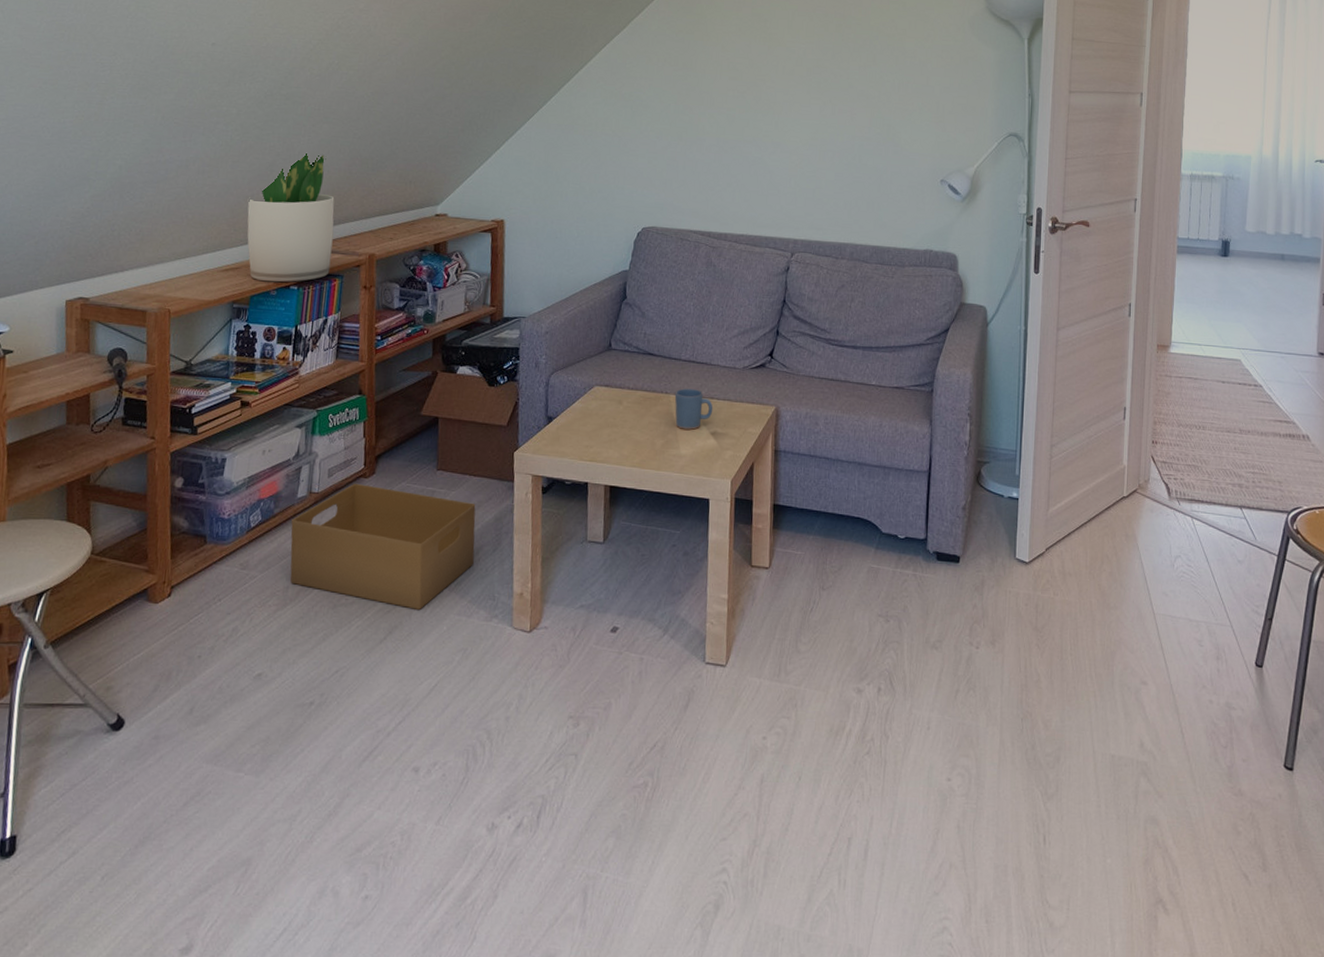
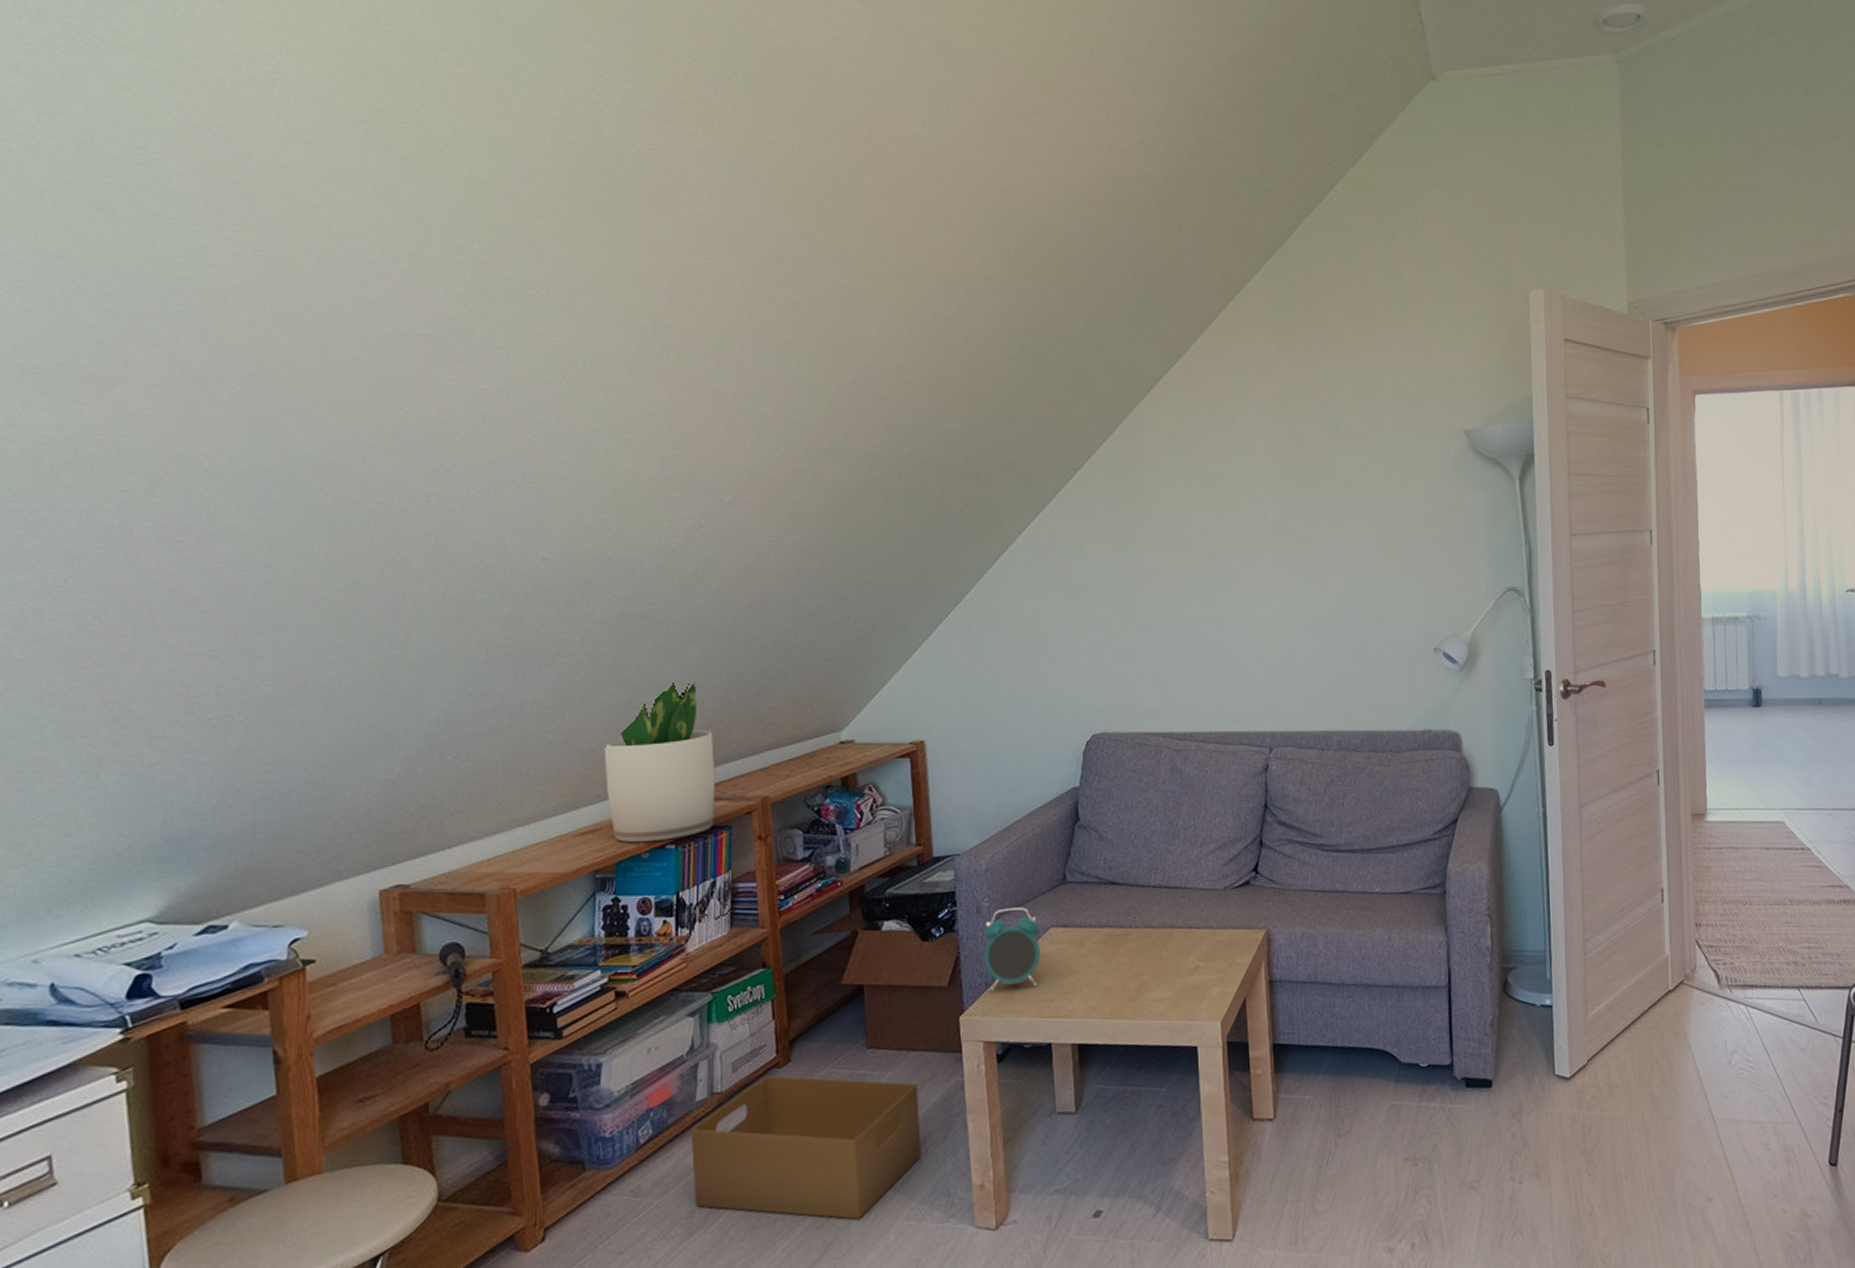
alarm clock: none [538,366,586,434] -> present [983,907,1041,992]
mug: present [674,388,713,430] -> none [1146,918,1193,968]

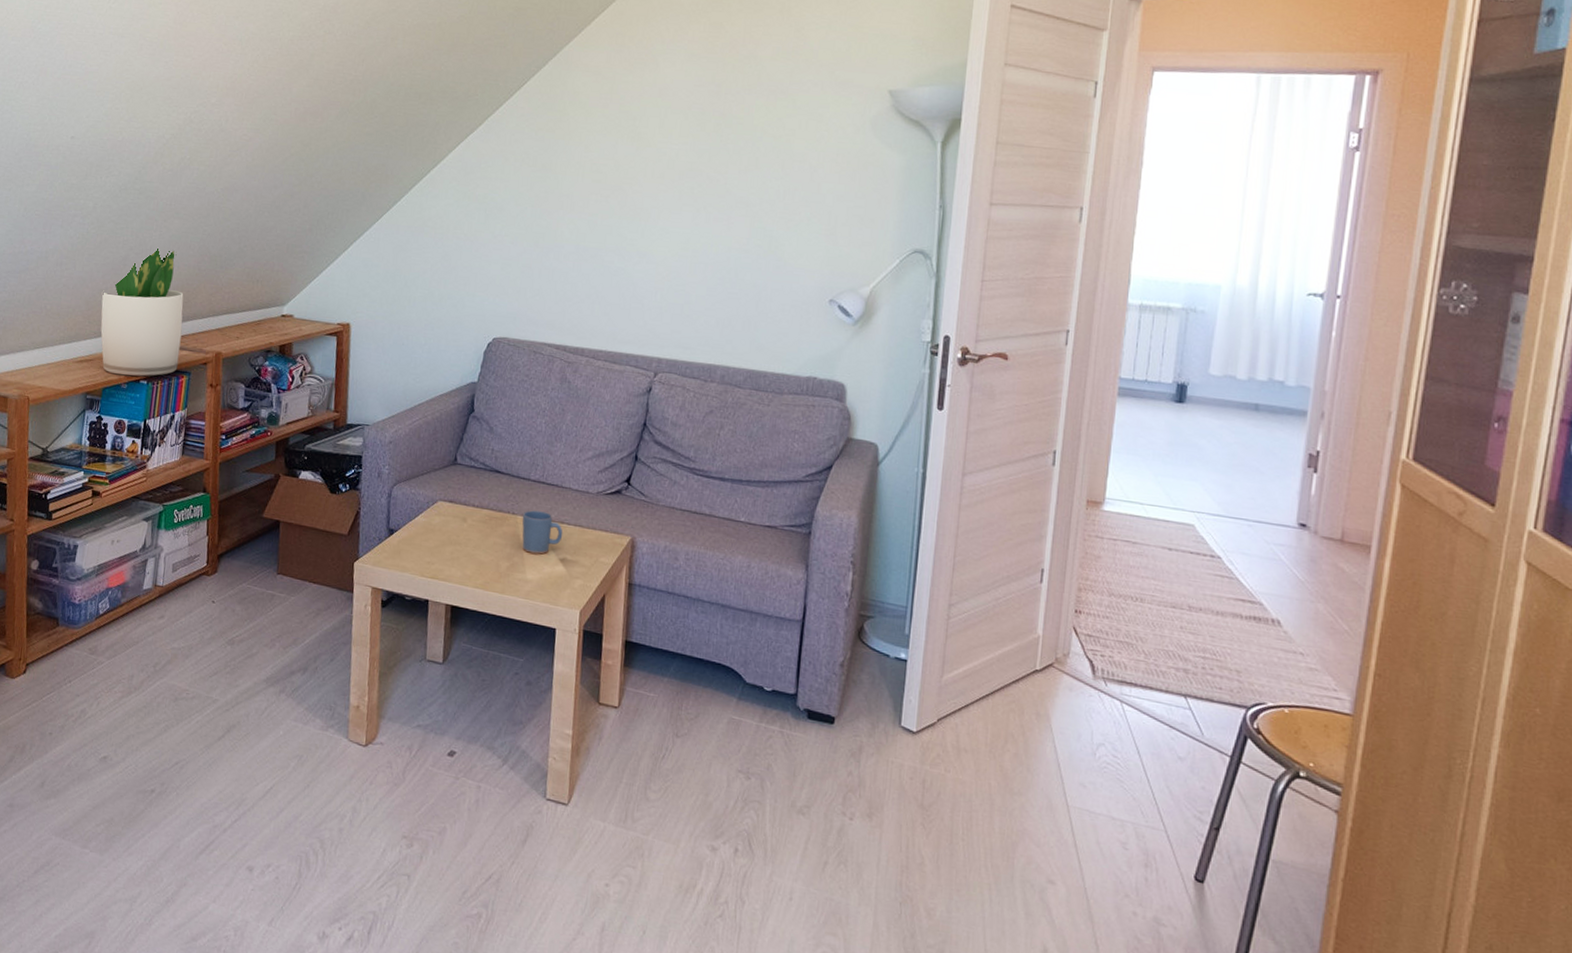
storage basket: present [691,1075,921,1220] -> none [135,580,315,712]
alarm clock: present [983,907,1041,992] -> none [380,477,429,549]
mug: none [1146,918,1193,968] -> present [522,510,563,555]

